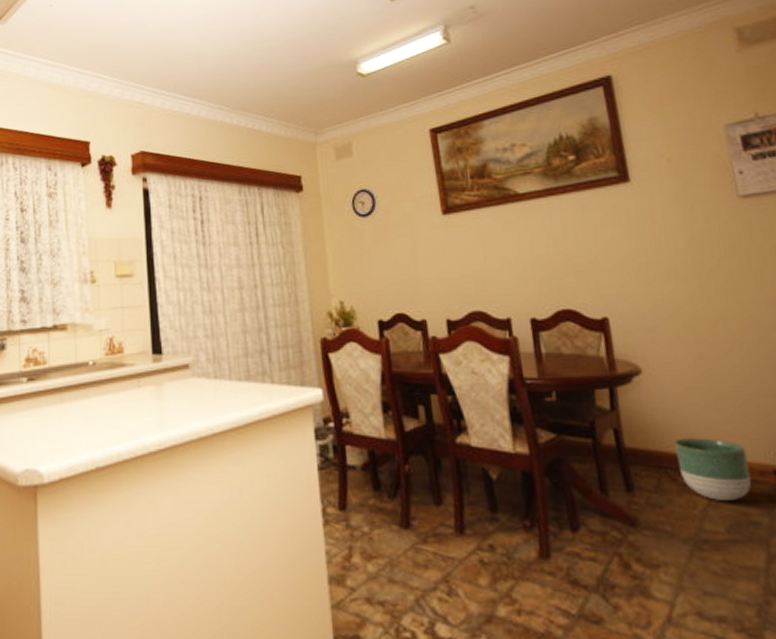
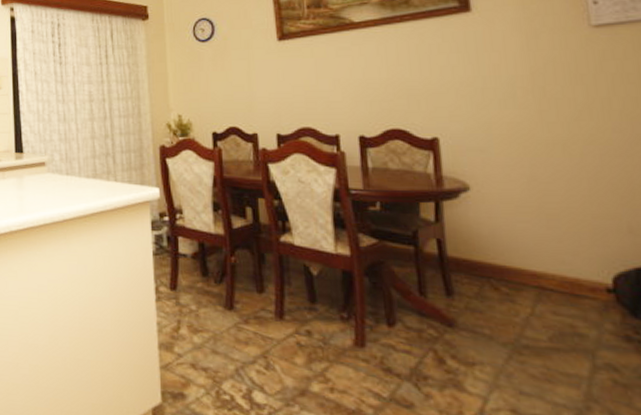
planter: present [674,438,752,502] -> none [500,252,581,313]

